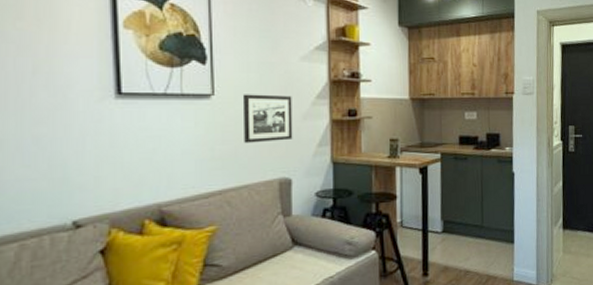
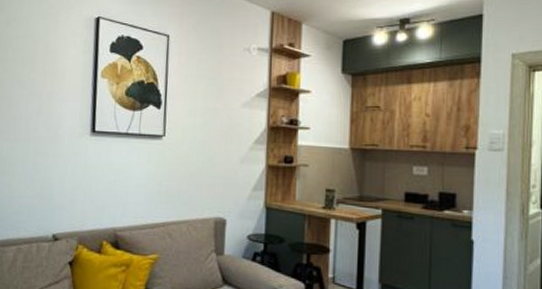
picture frame: present [242,94,293,144] -> none [187,136,232,183]

